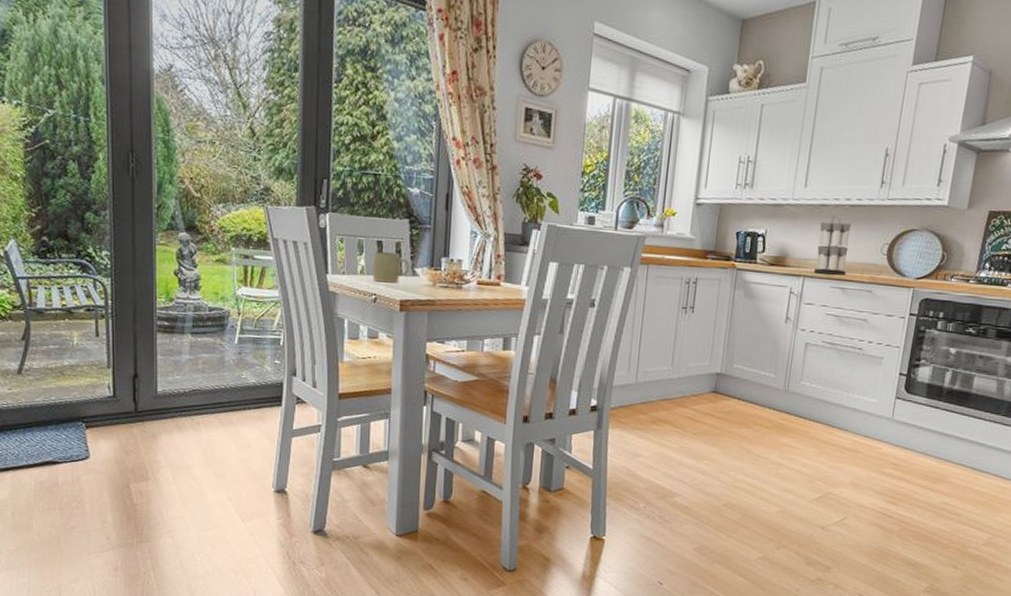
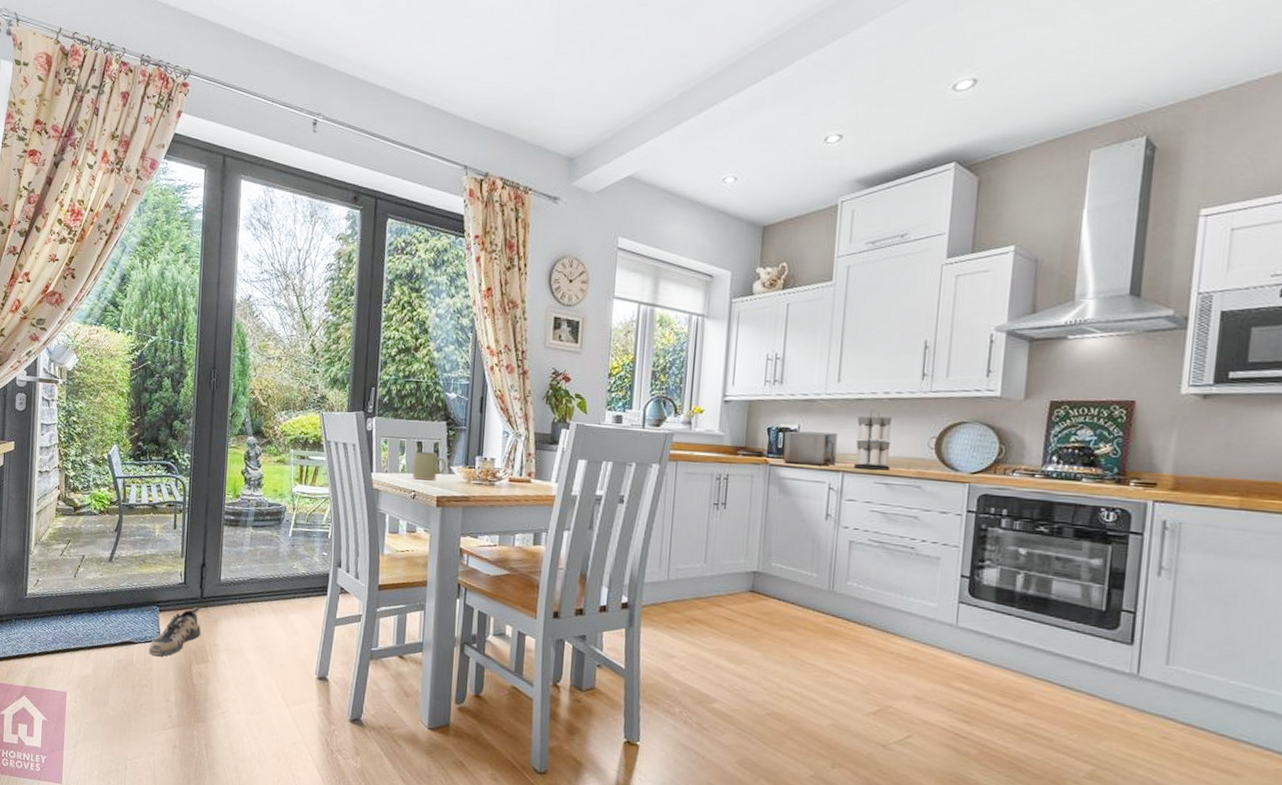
shoe: none [77,422,137,476] -> present [149,607,201,657]
toaster: none [749,235,801,271] -> present [783,431,838,466]

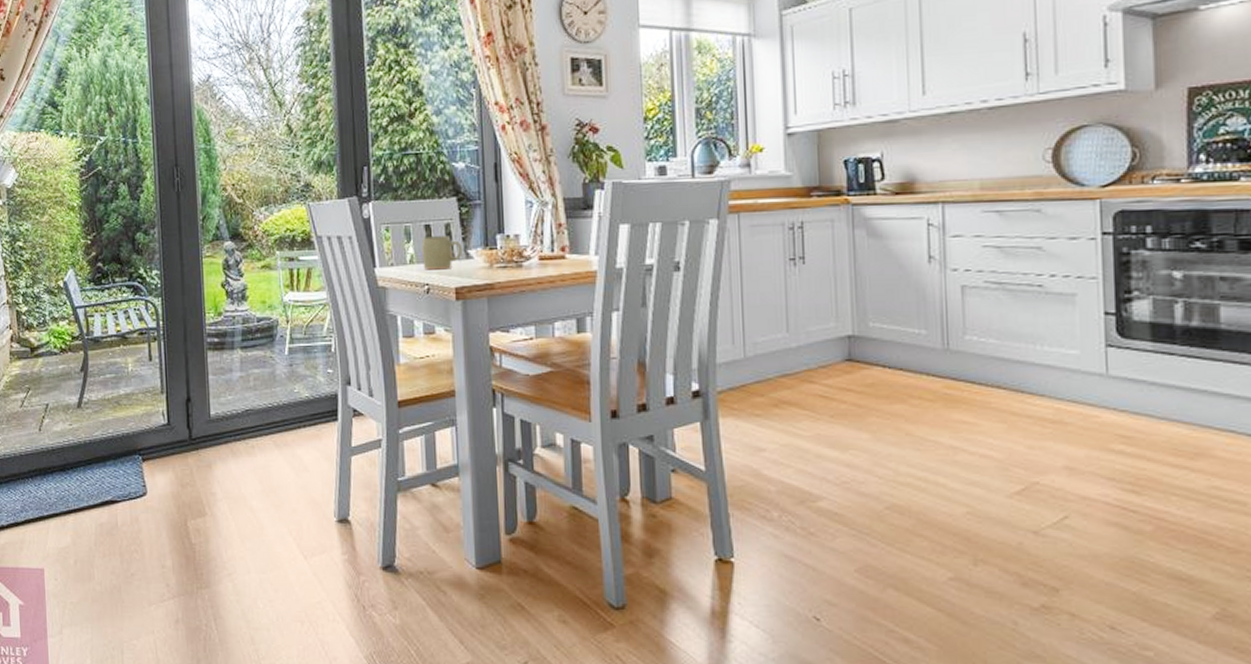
shoe: present [149,607,201,657] -> none [135,451,194,515]
toaster: present [783,431,838,466] -> none [864,157,934,201]
spice rack: present [854,408,892,471] -> none [951,121,1000,197]

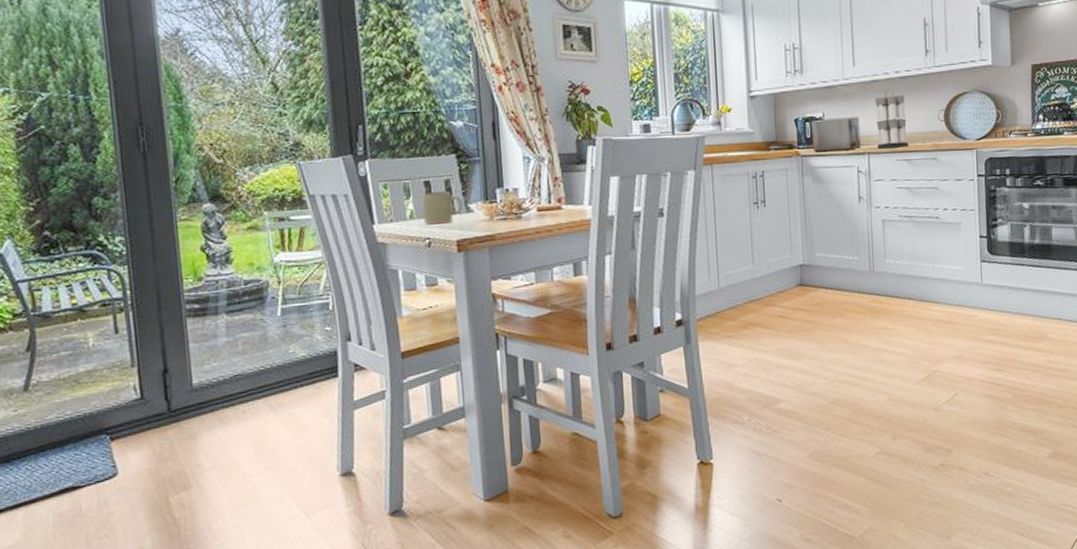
toaster: none [864,157,934,201] -> present [810,117,862,153]
spice rack: none [951,121,1000,197] -> present [874,88,909,149]

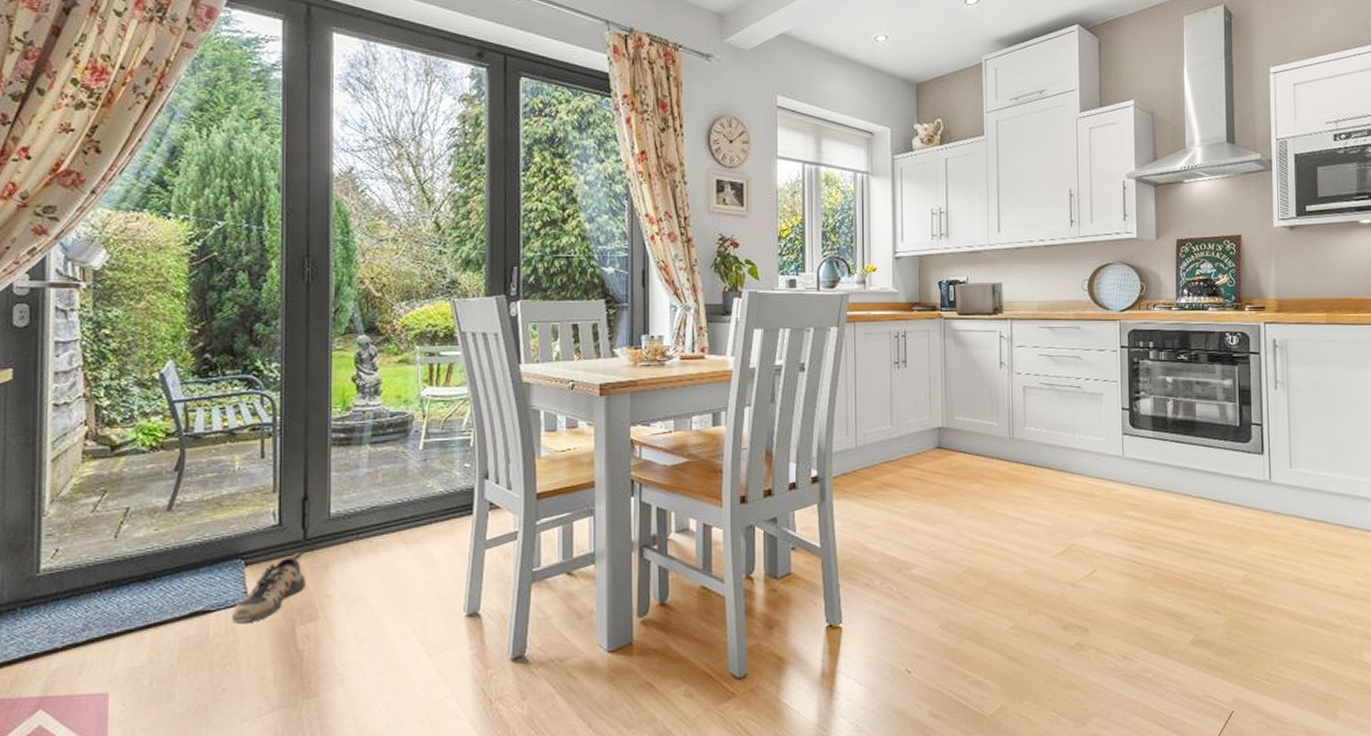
shoe: none [103,424,175,497] -> present [232,553,306,624]
mug: present [421,191,463,225] -> none [568,335,608,367]
spice rack: present [874,88,909,149] -> none [1018,255,1052,315]

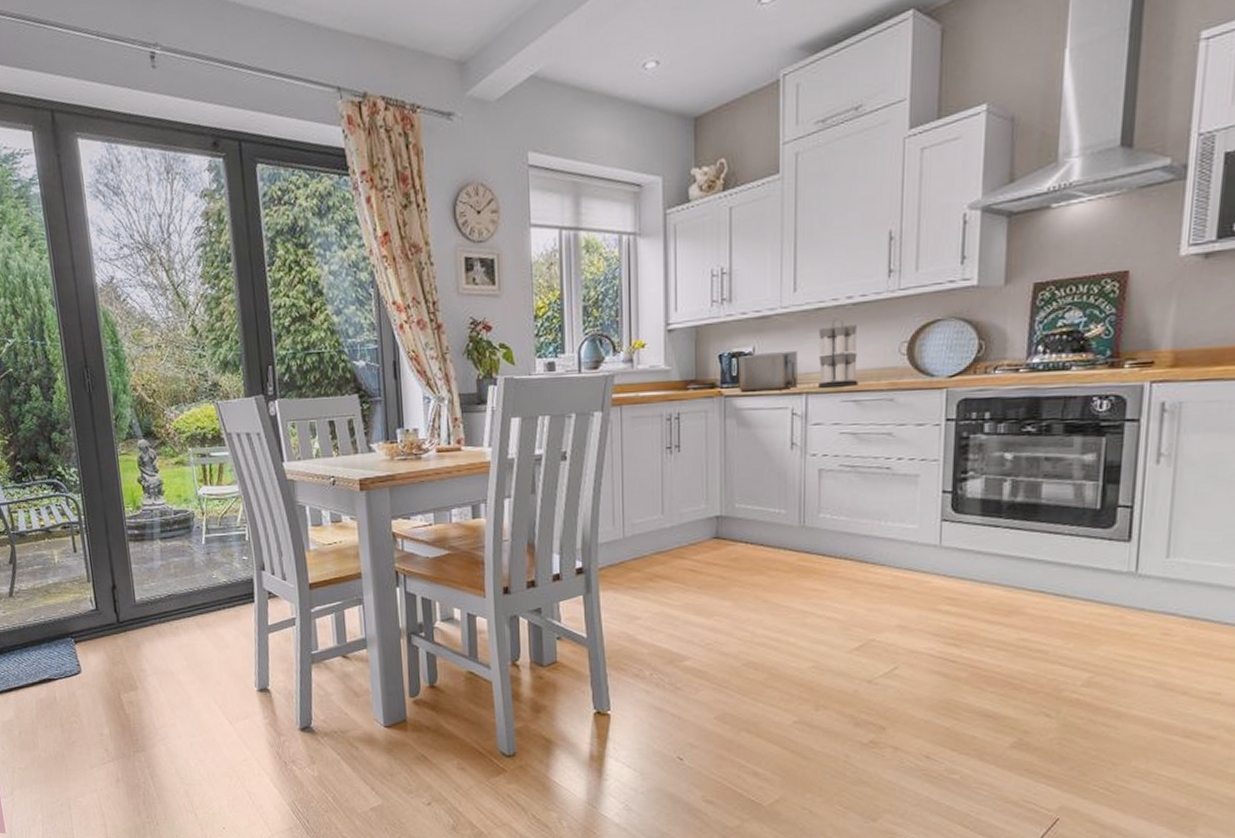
shoe: present [232,553,306,624] -> none [71,633,124,691]
spice rack: none [1018,255,1052,315] -> present [818,316,859,388]

